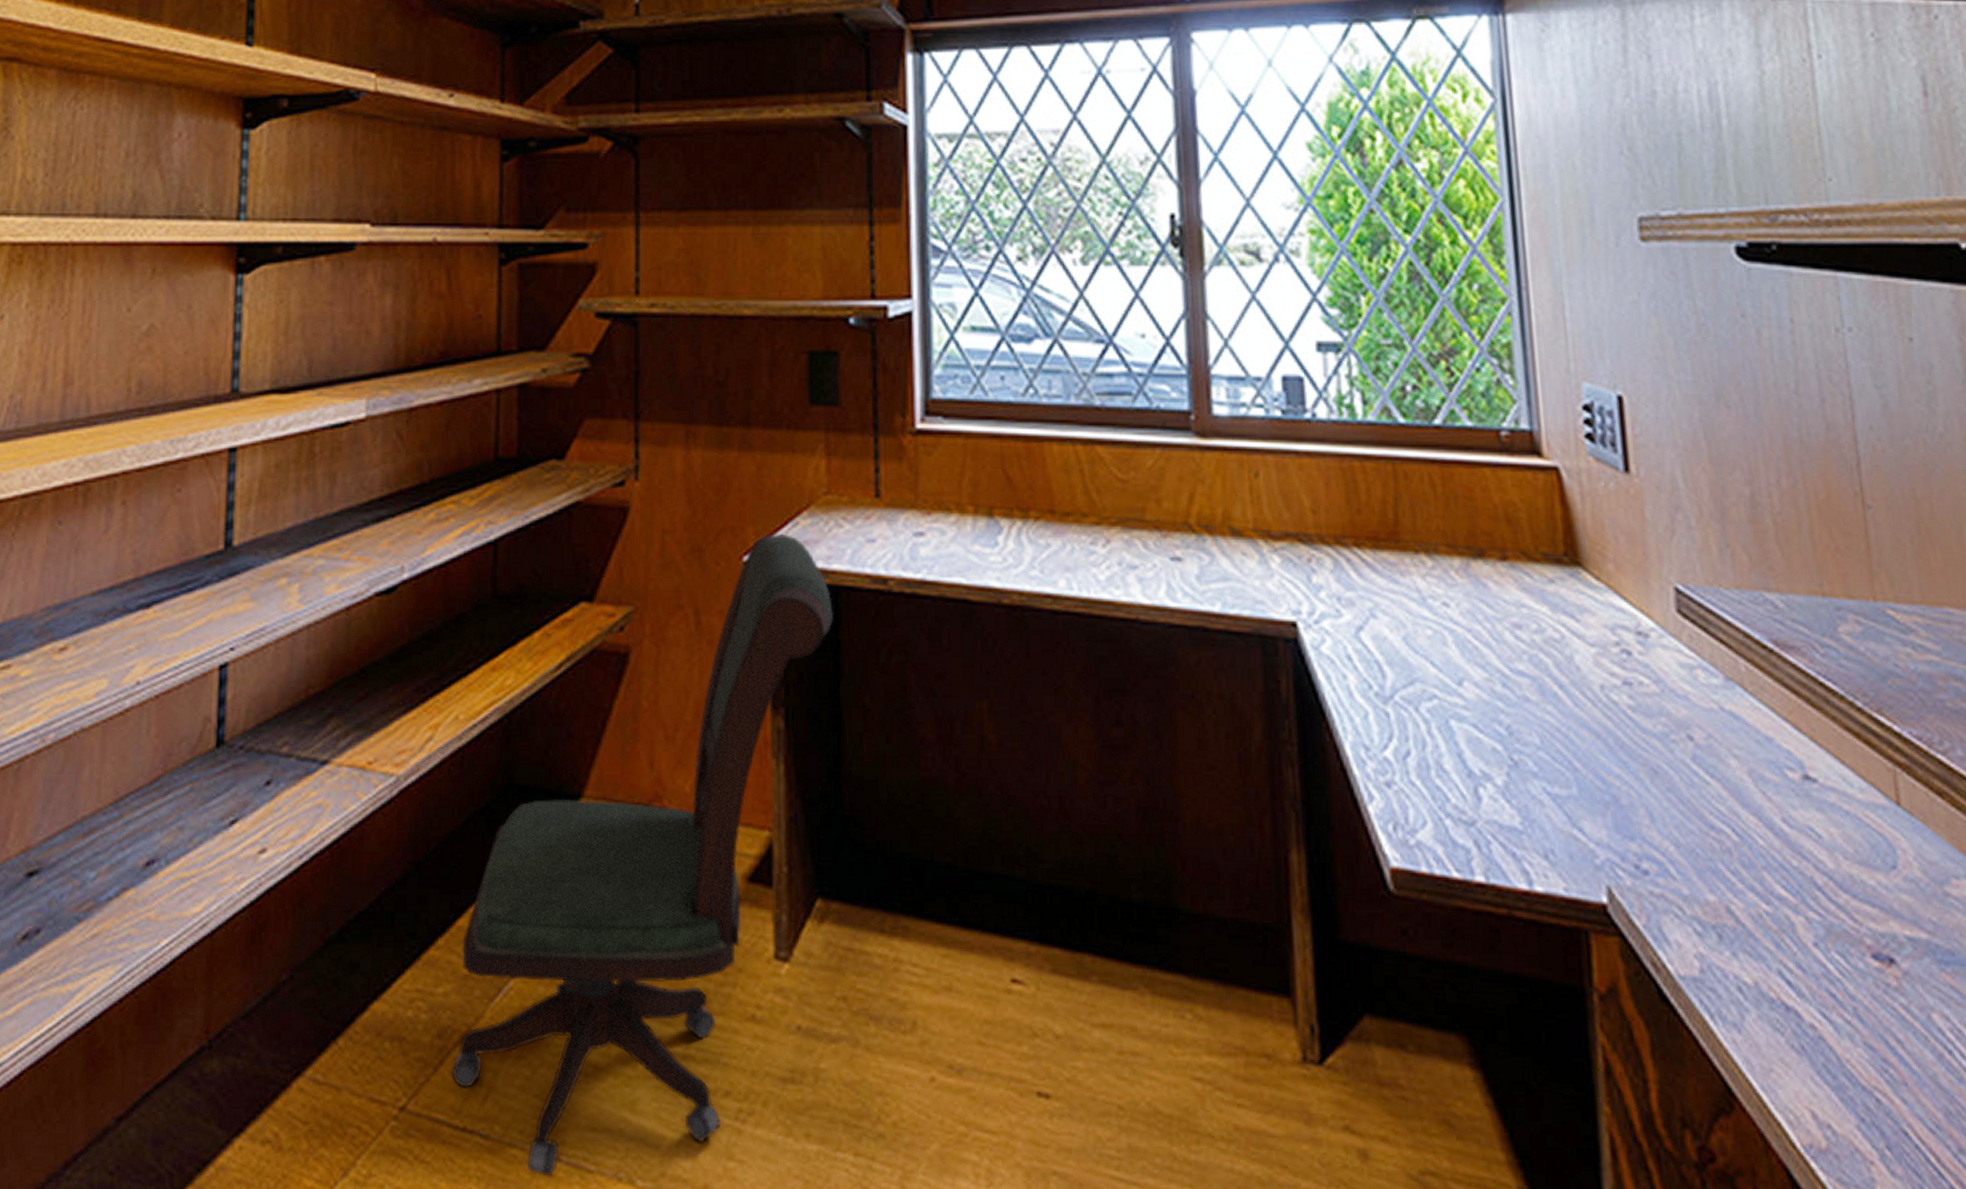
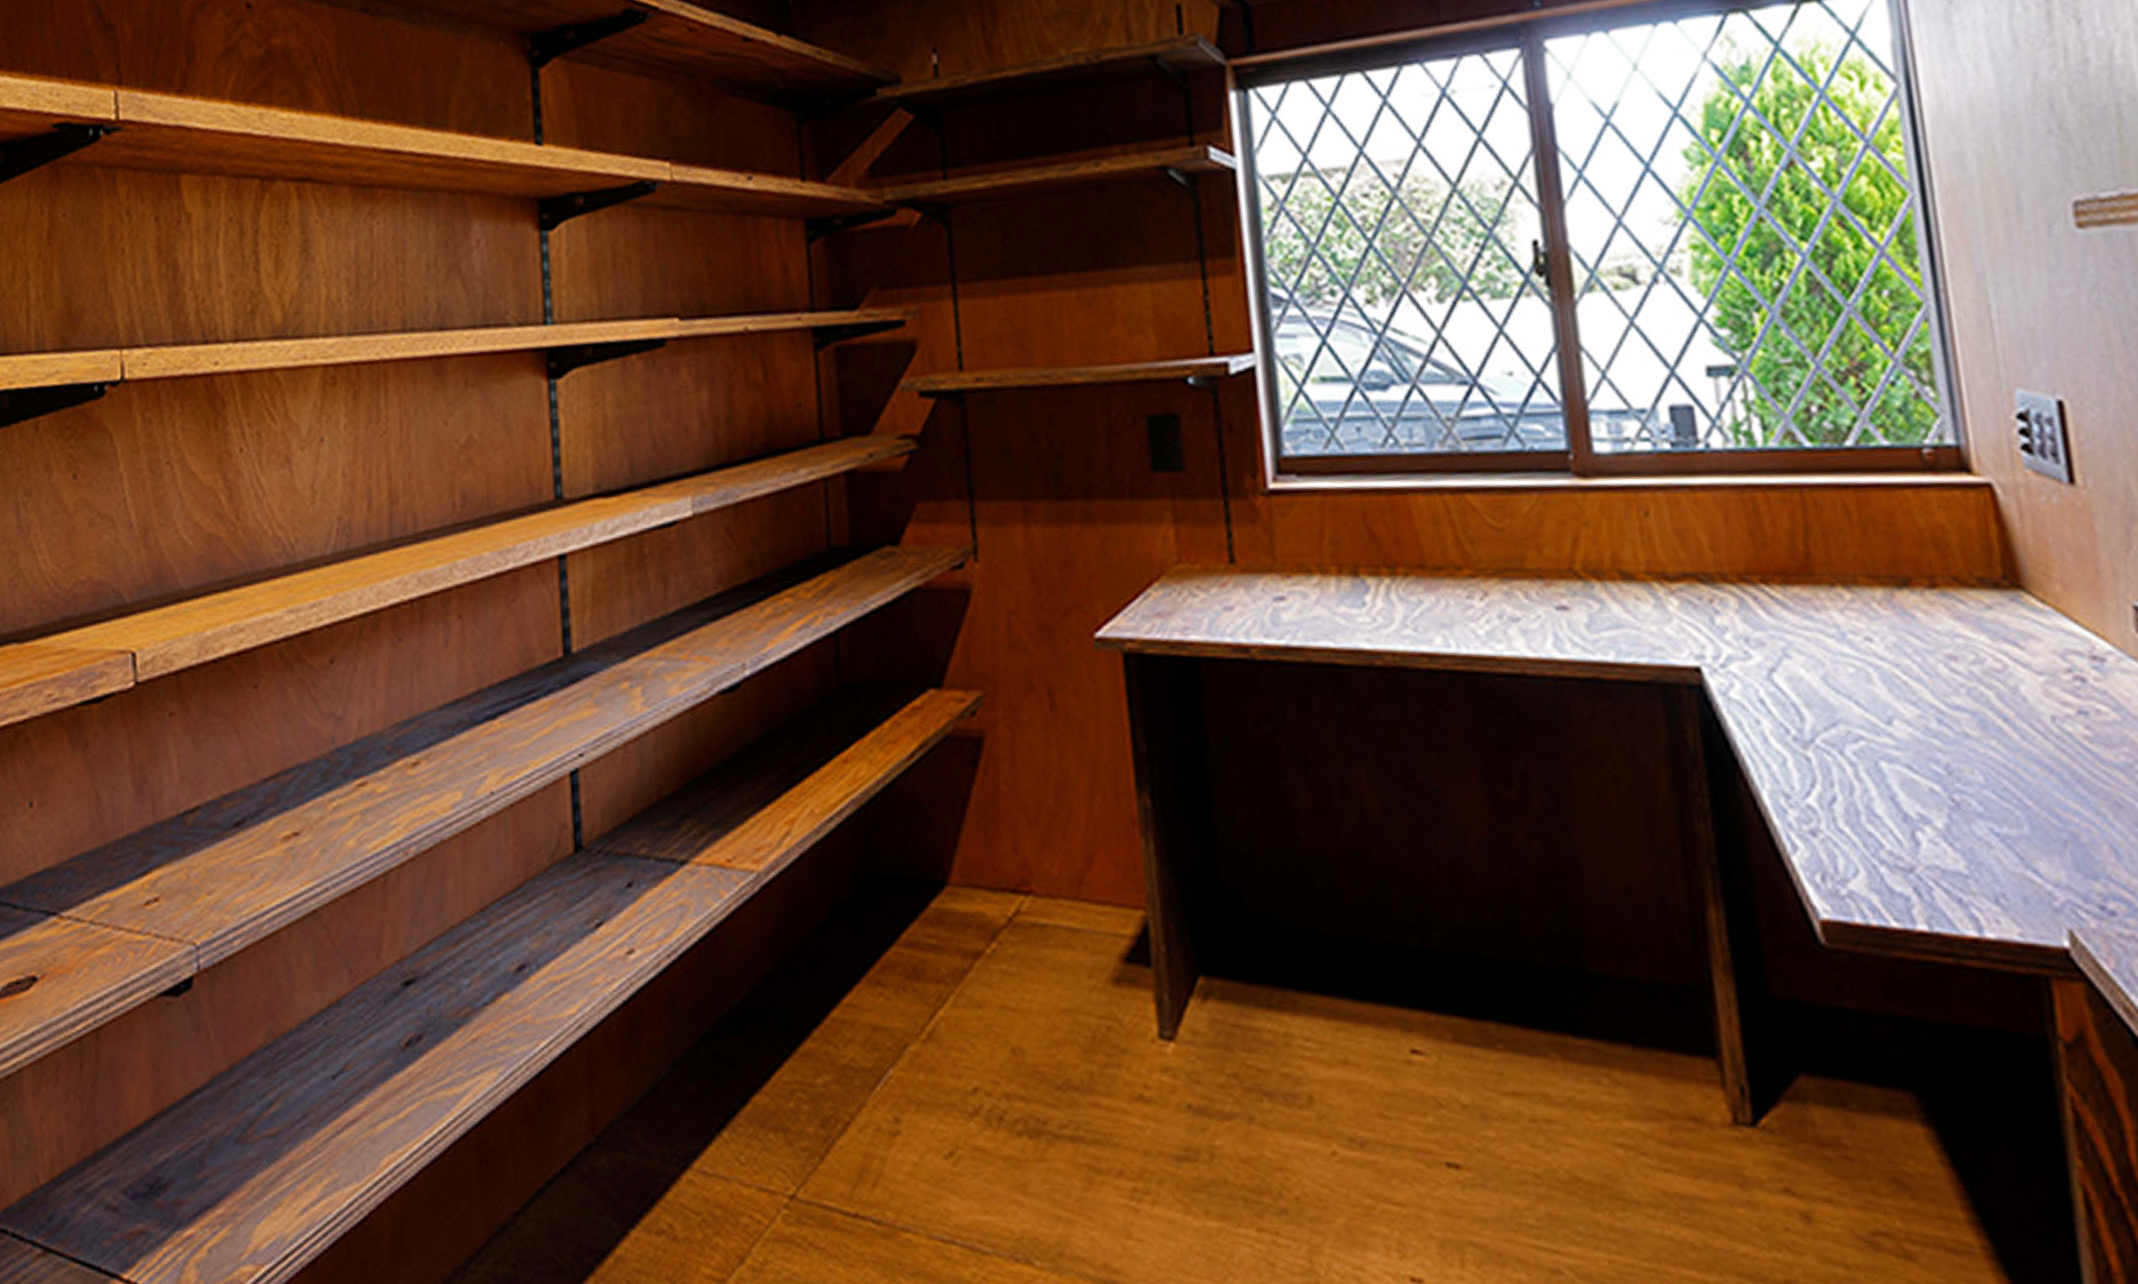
office chair: present [451,533,834,1178] -> none [837,606,1195,1260]

